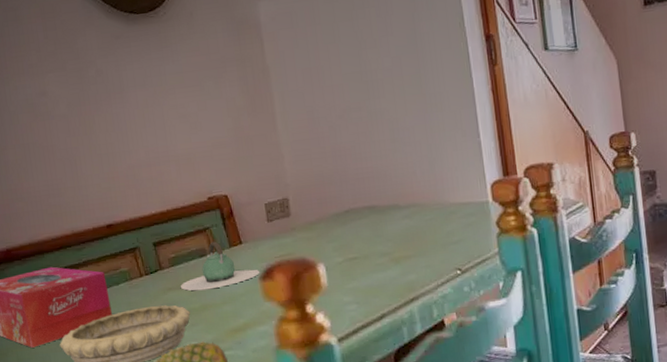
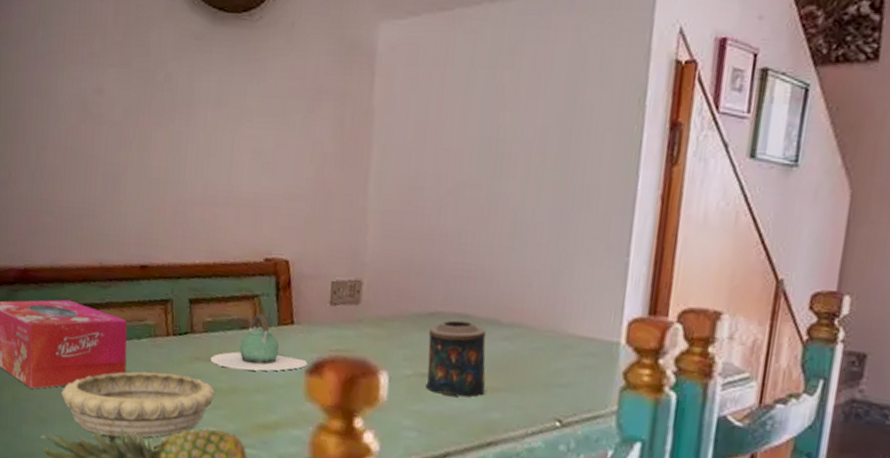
candle: none [347,211,401,271] -> present [425,320,486,397]

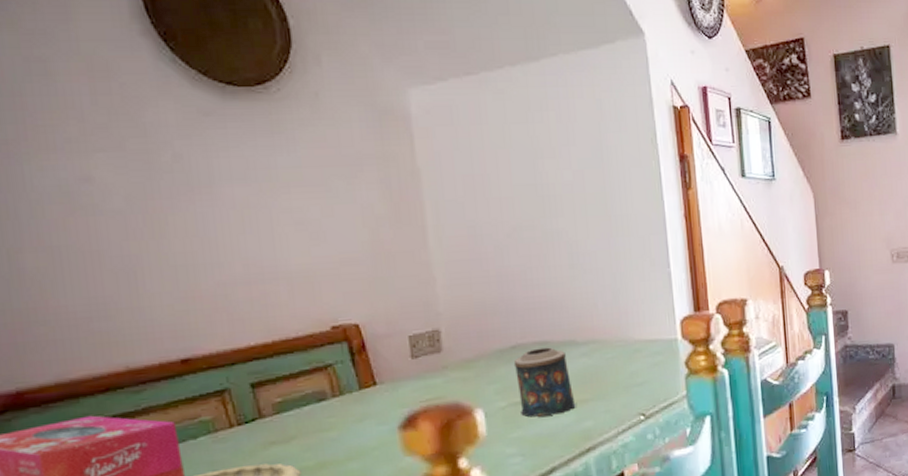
teapot: present [211,313,307,371] -> none [289,381,399,445]

